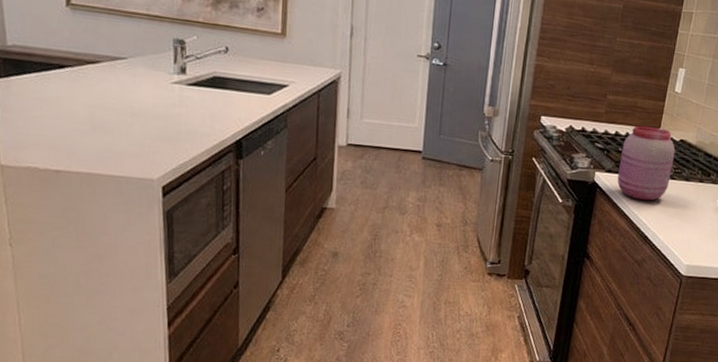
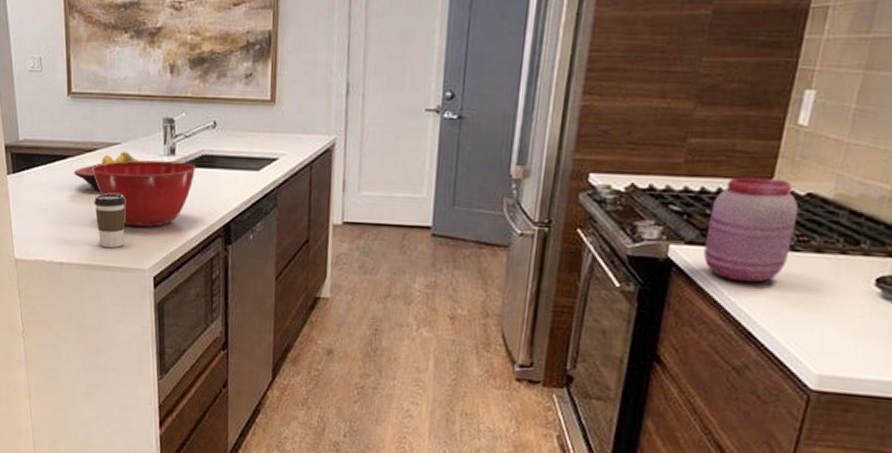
fruit bowl: none [73,66,151,103] -> present [74,152,142,192]
mixing bowl: none [93,75,208,140] -> present [91,160,197,228]
coffee cup: none [96,105,133,159] -> present [94,193,126,249]

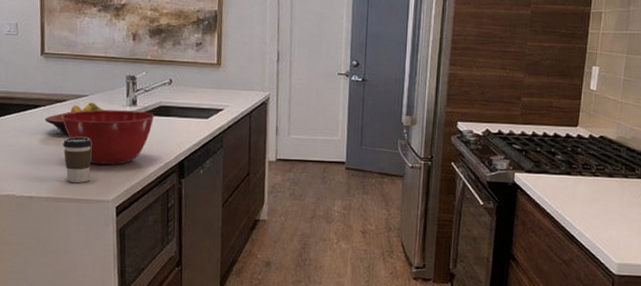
jar: present [703,177,799,283] -> none [537,125,596,199]

